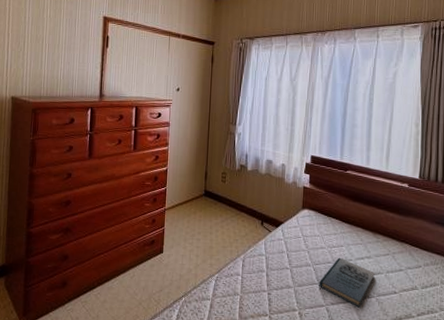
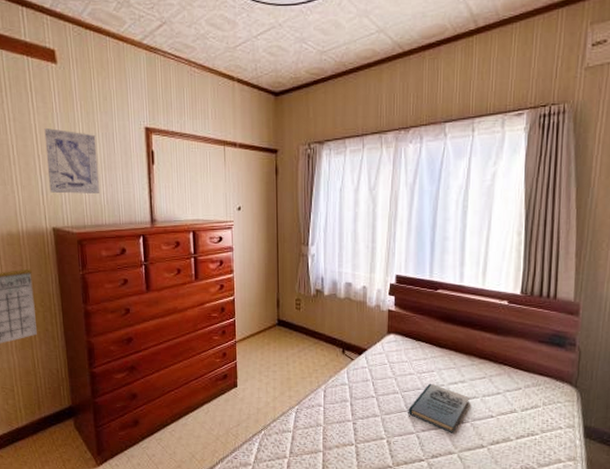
wall art: none [14,12,60,70] -> present [44,128,99,195]

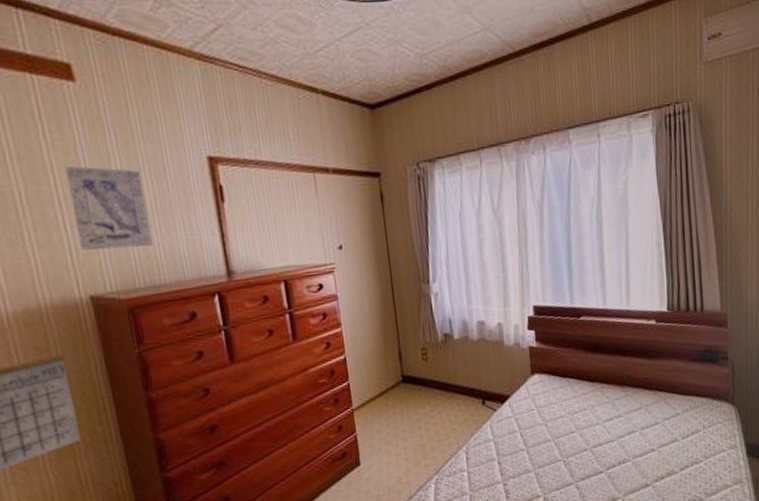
book: present [408,383,471,433] -> none [563,423,629,477]

